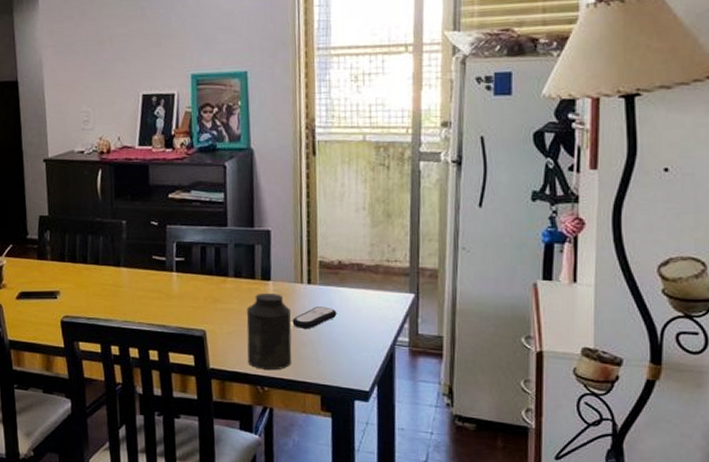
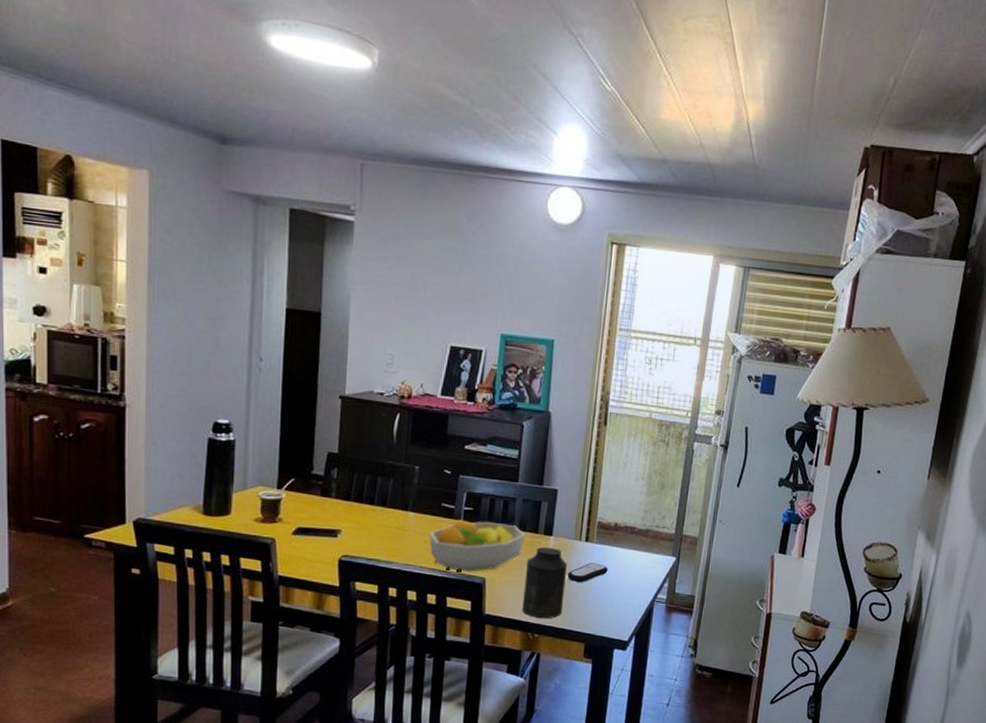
fruit bowl: none [144,271,242,325] -> present [429,519,525,572]

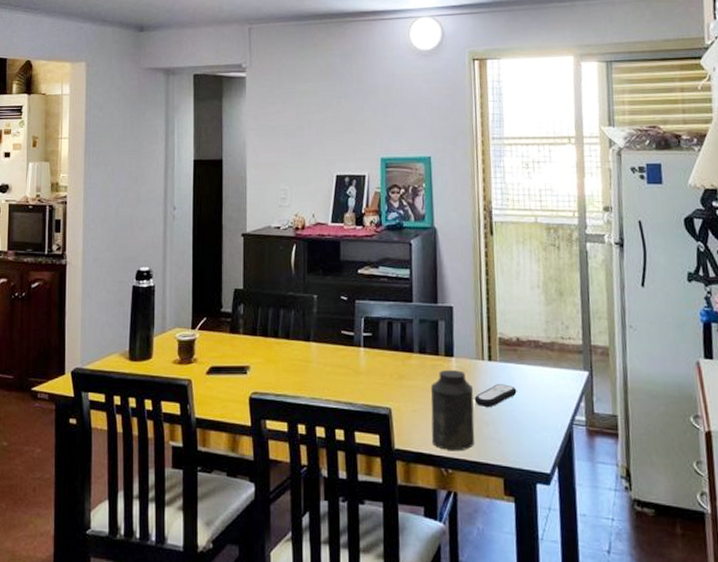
fruit bowl: present [429,519,525,572] -> none [332,346,426,402]

